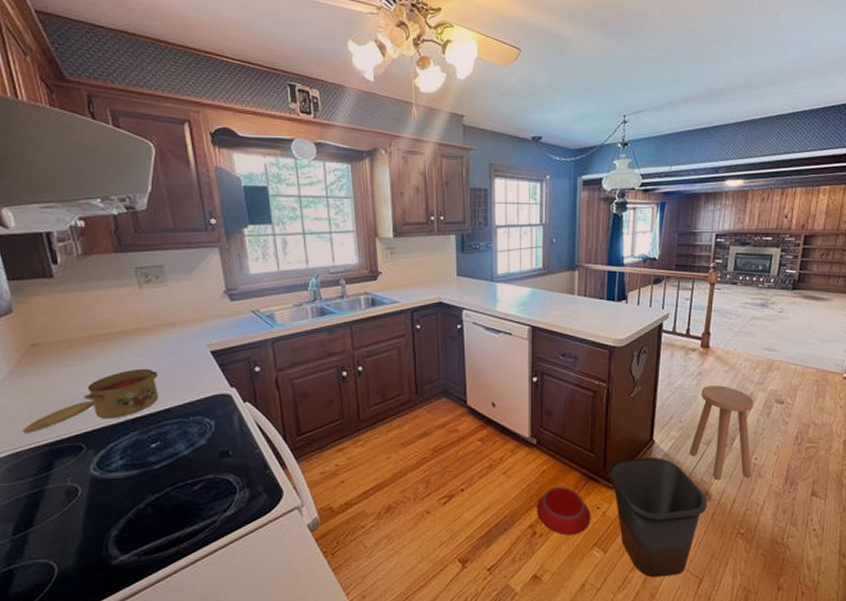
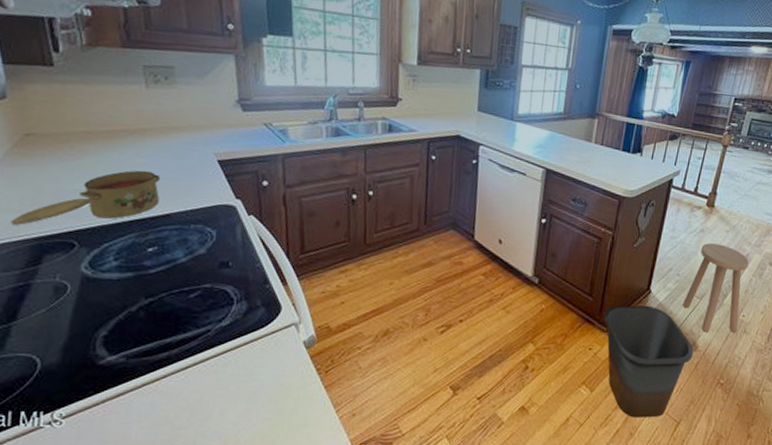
pet bowl: present [536,486,591,535] -> none [530,325,583,372]

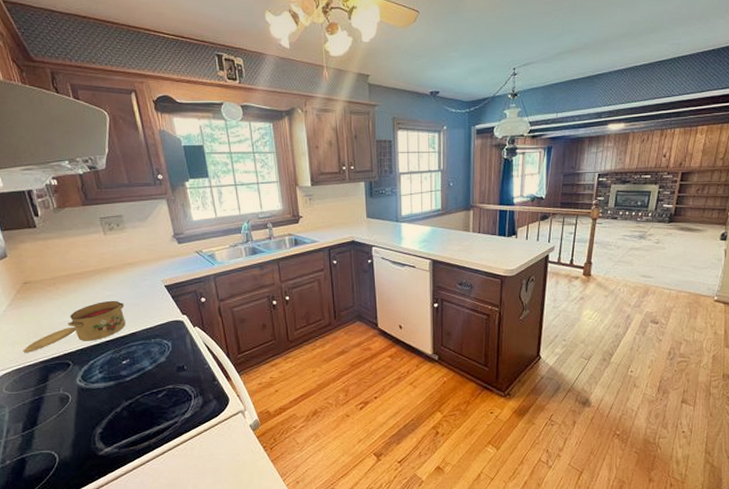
waste bin: present [604,305,694,418] -> none [501,370,587,470]
stool: present [682,243,749,333] -> none [571,308,631,389]

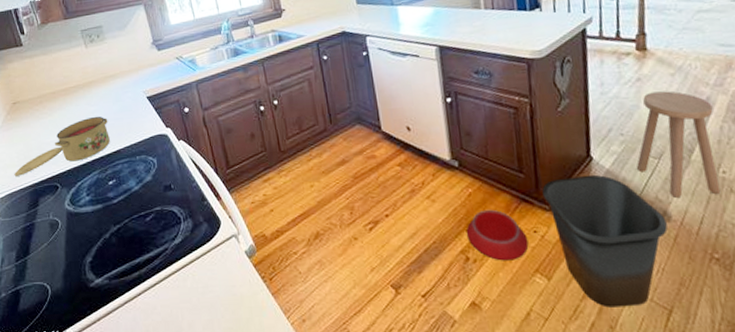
pet bowl: none [438,394,485,435] -> present [466,209,529,261]
waste bin: none [501,370,587,470] -> present [542,174,668,308]
stool: none [571,308,631,389] -> present [636,91,721,198]

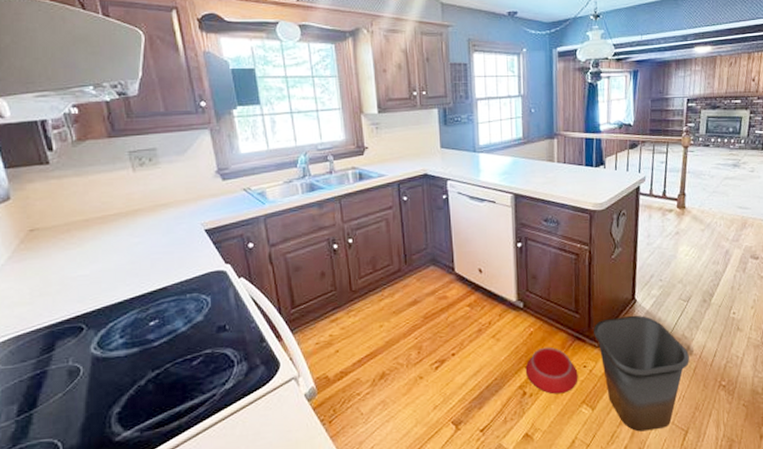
cooking pot: present [14,116,110,177] -> none [24,248,155,316]
stool: present [636,91,721,198] -> none [669,244,731,335]

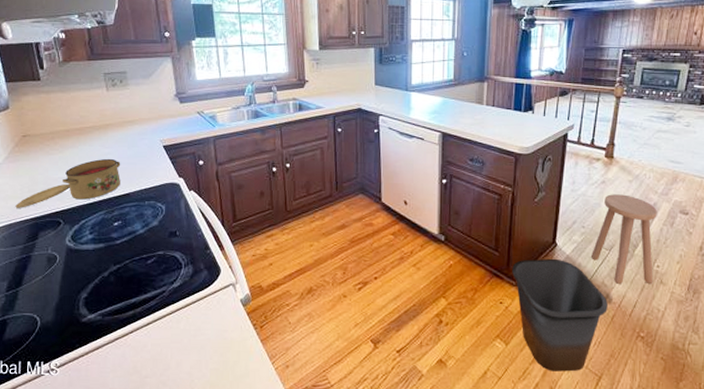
cooking pot: none [24,248,155,316] -> present [15,158,121,208]
pet bowl: present [525,347,578,394] -> none [443,280,494,326]
stool: none [669,244,731,335] -> present [590,194,657,285]

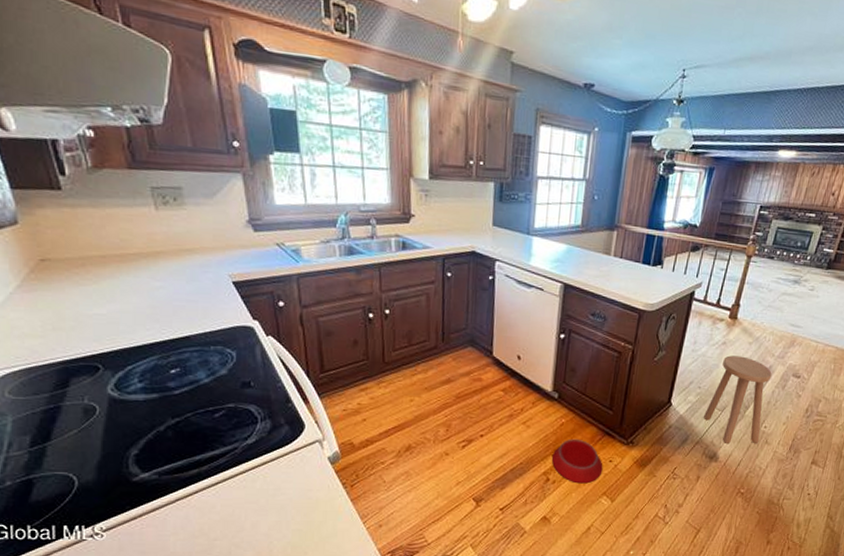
cooking pot: present [15,158,121,208] -> none [35,293,178,349]
pet bowl: none [443,280,494,326] -> present [551,438,603,484]
waste bin: present [512,258,608,372] -> none [624,418,714,526]

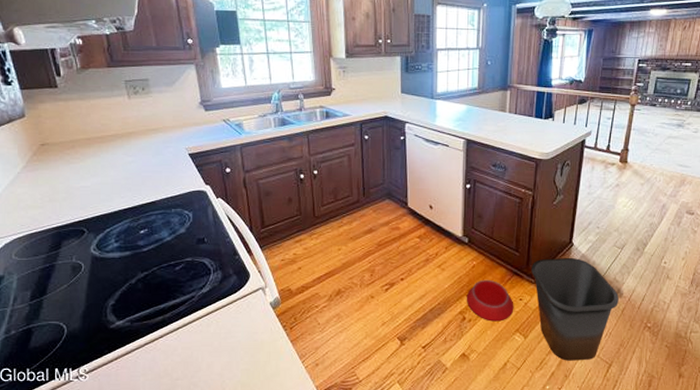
waste bin: none [624,418,714,526] -> present [531,257,619,361]
stool: present [703,355,772,444] -> none [604,196,666,279]

